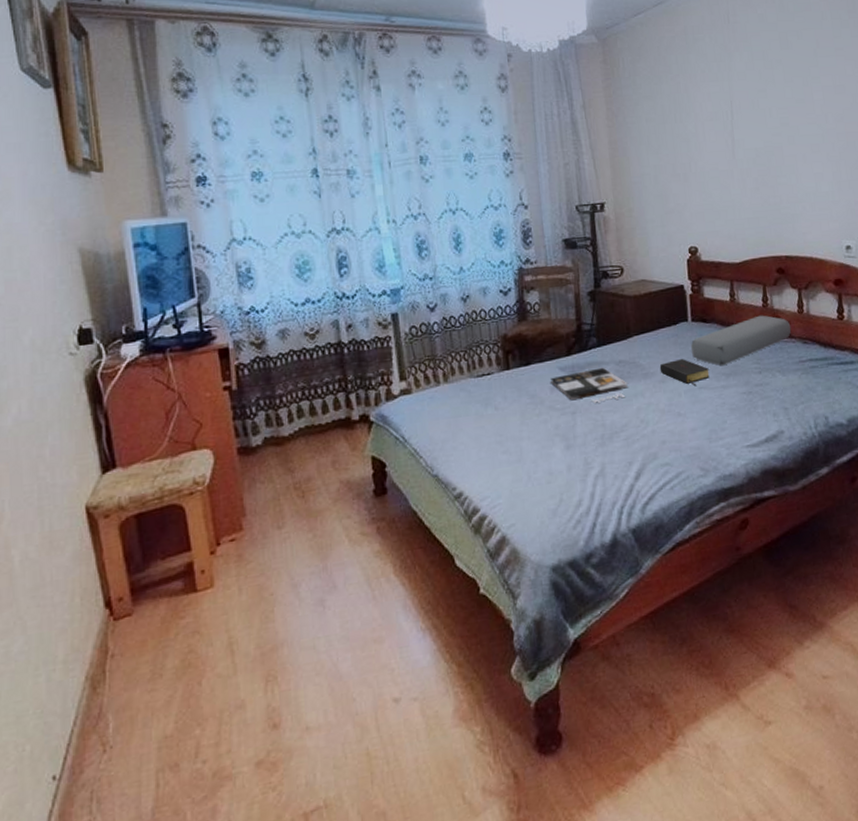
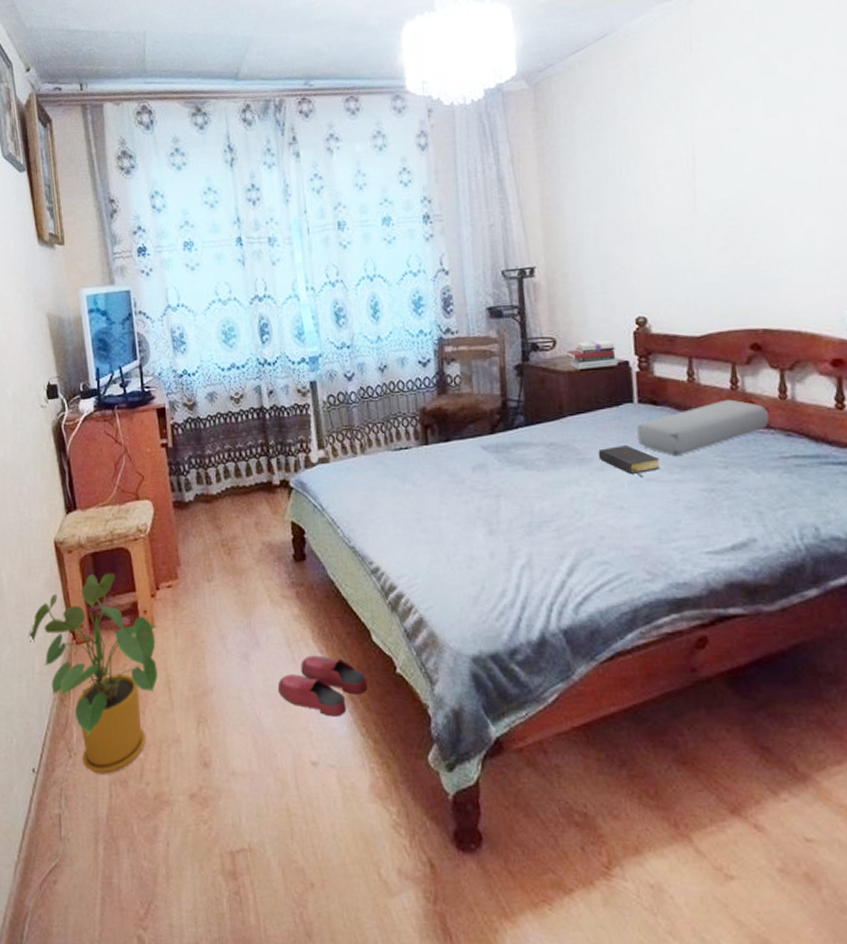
house plant: none [47,533,223,765] -> present [27,572,161,774]
slippers: none [356,588,451,649] -> present [277,655,368,717]
magazine: present [550,367,629,404] -> none [472,449,561,489]
books: none [632,267,675,294] -> present [566,340,618,370]

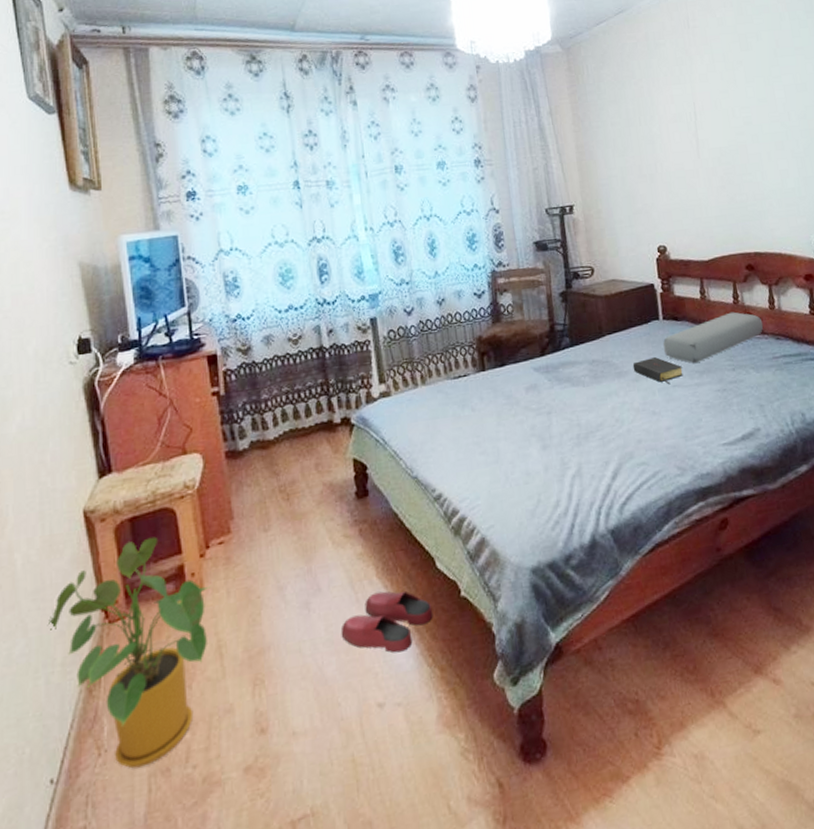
books: present [566,340,618,370] -> none [603,266,646,294]

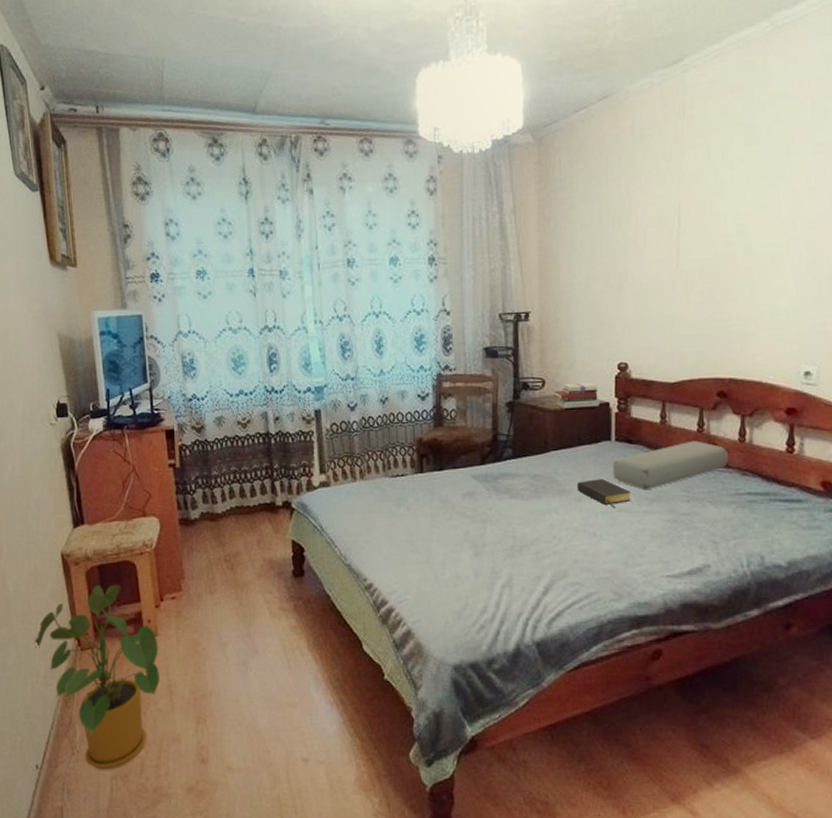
slippers: present [340,590,433,653] -> none [273,663,357,718]
books: none [603,266,646,294] -> present [554,382,600,409]

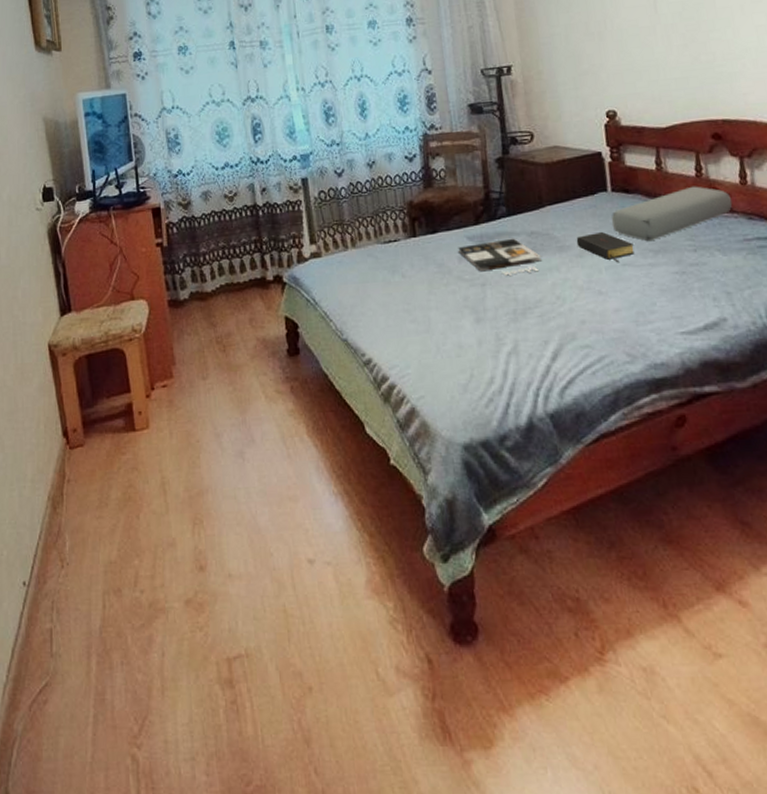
house plant: present [33,584,165,770] -> none [20,374,156,584]
magazine: none [463,479,543,516] -> present [458,238,542,277]
books: present [554,382,600,409] -> none [543,132,592,161]

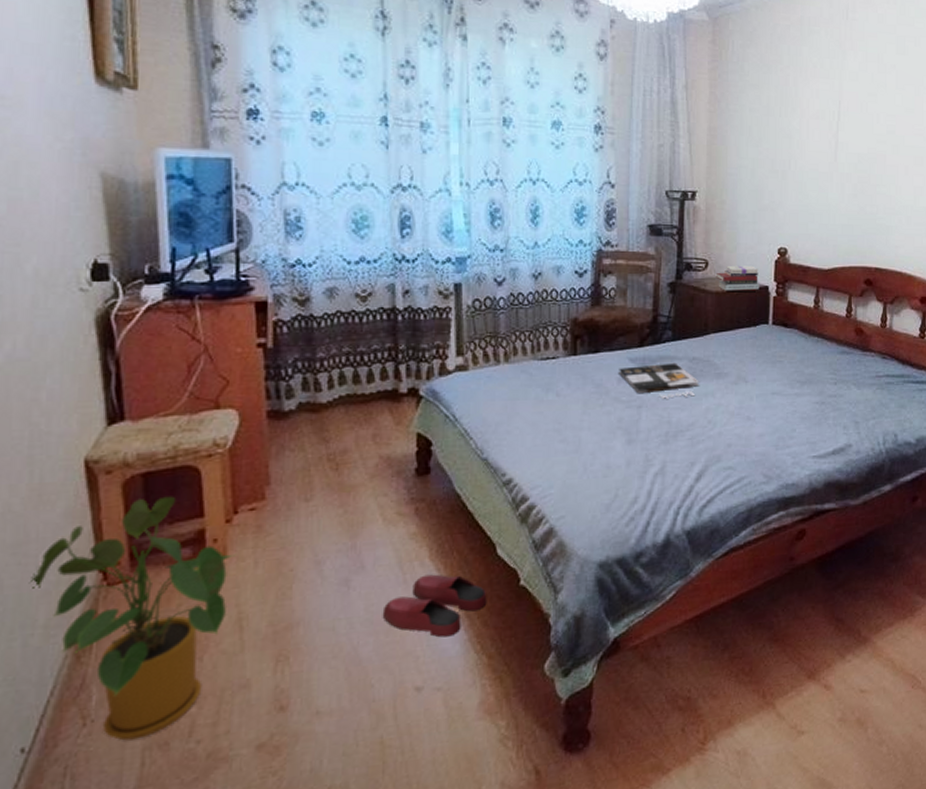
house plant: none [20,374,156,584] -> present [29,496,237,741]
slippers: none [273,450,362,512] -> present [382,574,487,638]
books: none [543,132,592,161] -> present [716,265,760,291]
bible: present [576,232,635,263] -> none [734,362,784,392]
cushion: present [611,186,733,241] -> none [768,325,872,372]

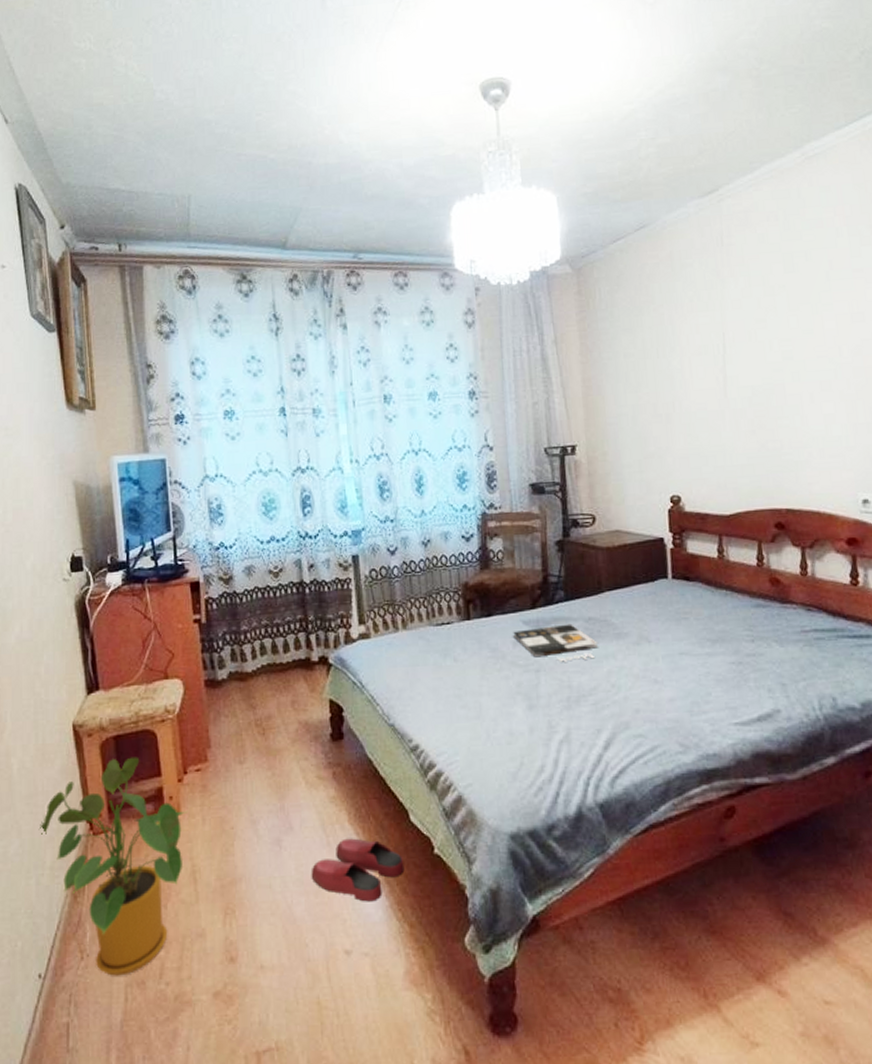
books: present [716,265,760,291] -> none [605,517,654,546]

